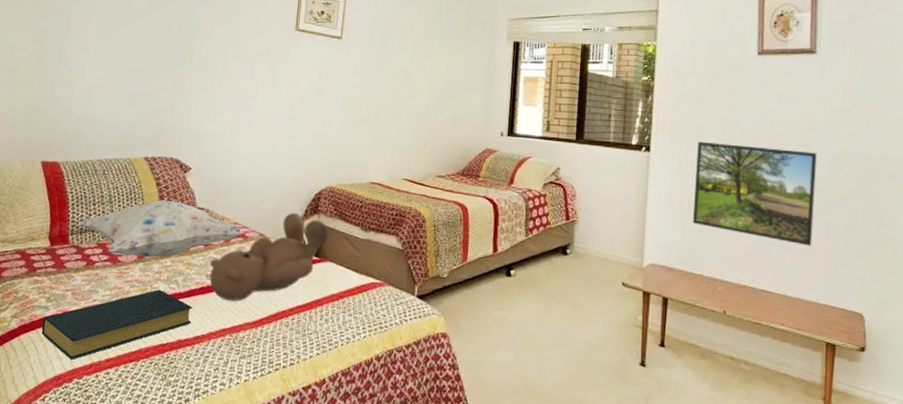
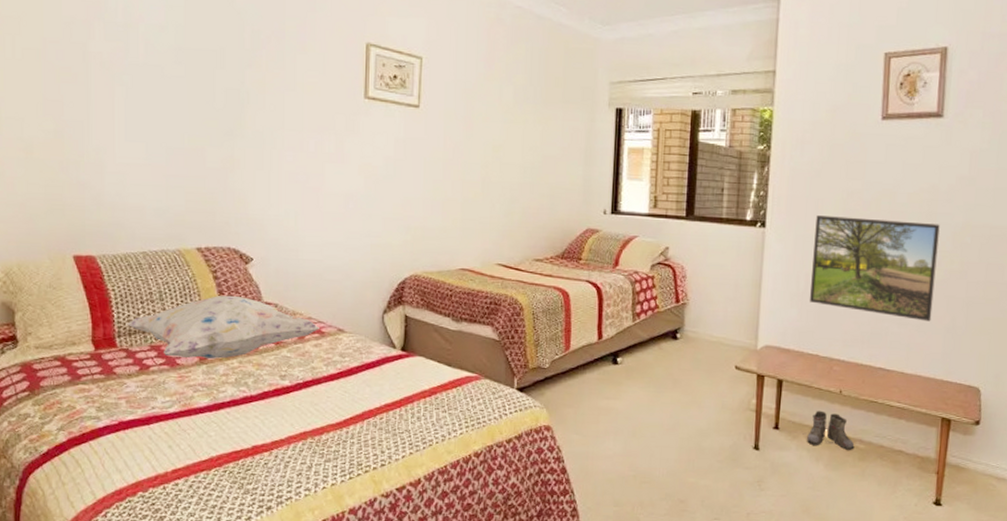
hardback book: present [41,289,193,360] -> none [94,392,268,472]
teddy bear: present [209,212,330,301] -> none [283,304,417,402]
boots: none [688,329,740,371] -> present [802,410,855,450]

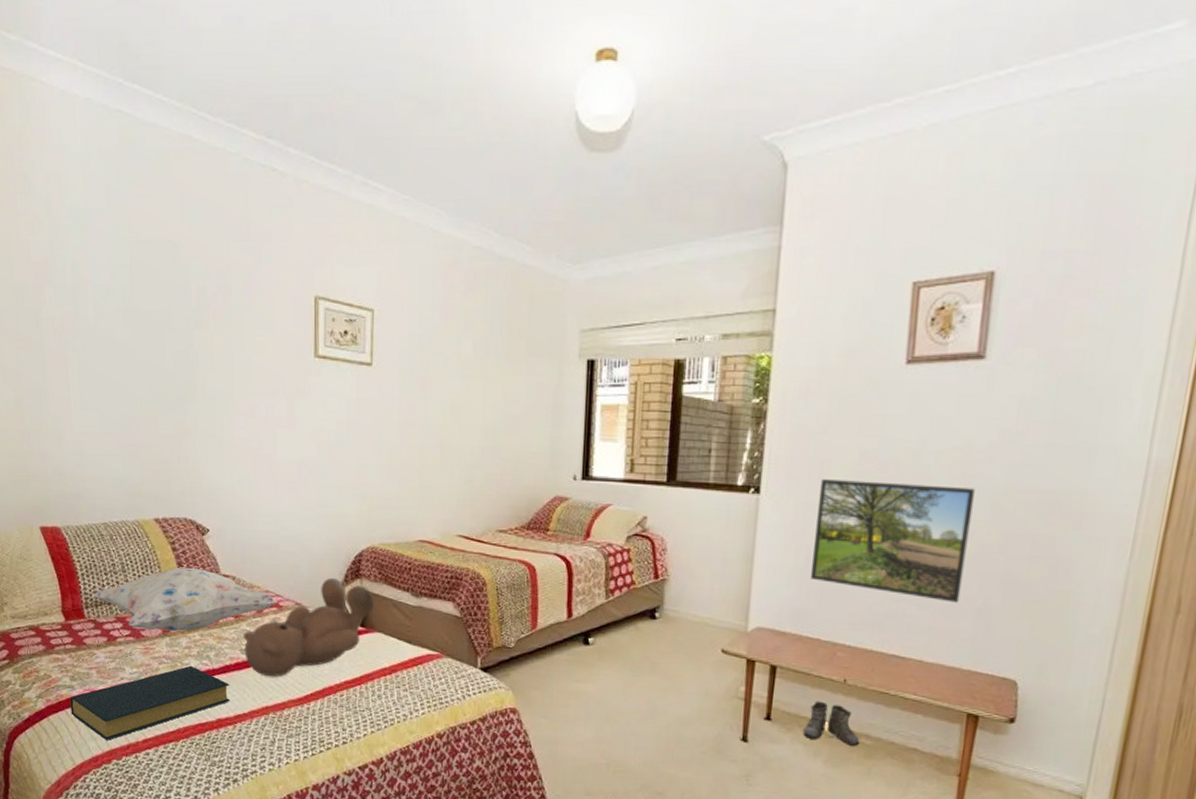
hardback book: none [94,392,268,472] -> present [70,665,231,740]
teddy bear: none [283,304,417,402] -> present [242,577,375,677]

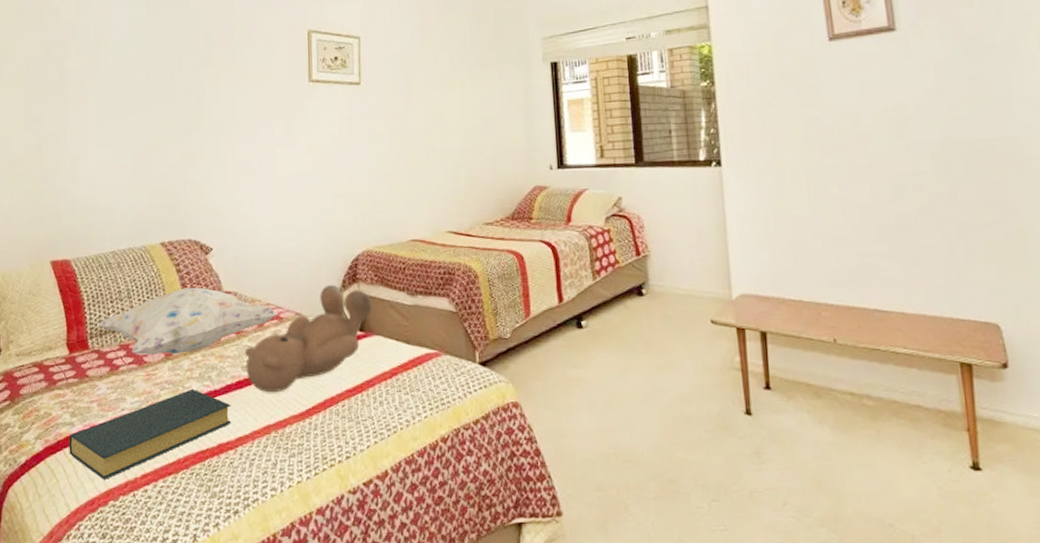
boots: present [798,701,860,746] -> none [799,364,862,409]
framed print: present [811,479,975,603] -> none [775,143,925,252]

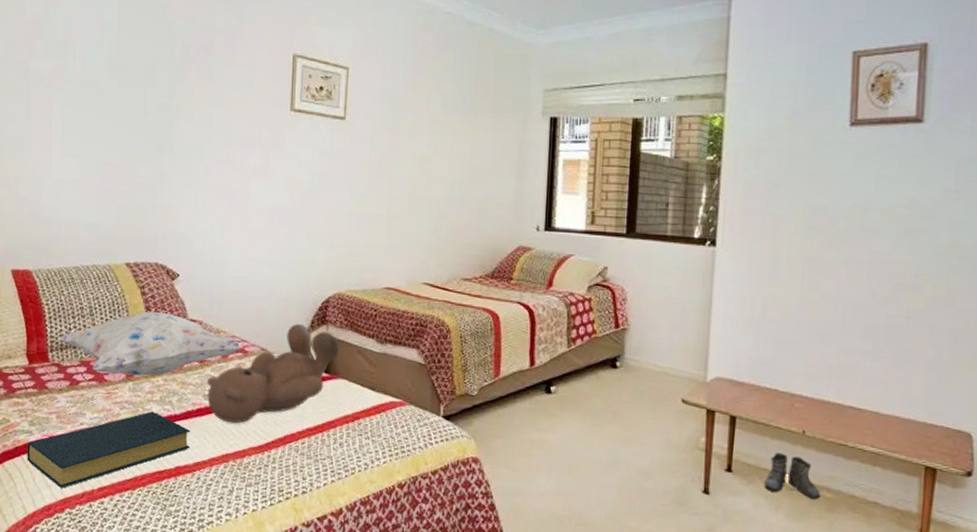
boots: none [799,364,862,409] -> present [759,452,821,499]

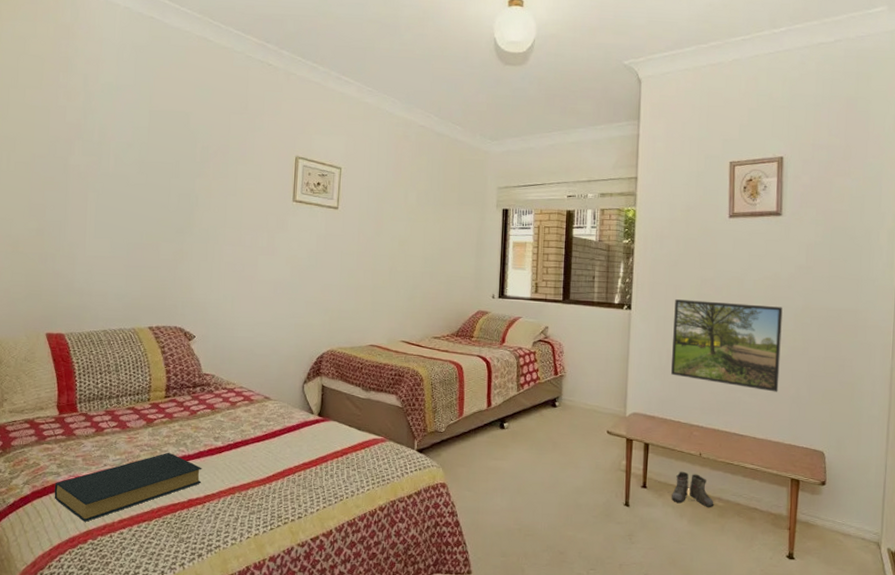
decorative pillow: present [58,311,244,377] -> none [86,367,250,423]
teddy bear: present [206,323,340,424] -> none [217,375,332,461]
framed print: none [767,233,921,355] -> present [671,299,783,392]

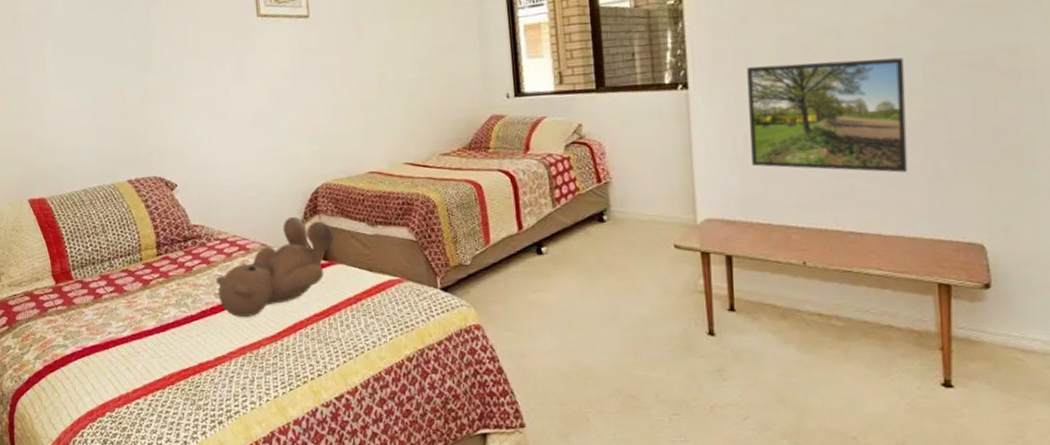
hardback book: present [54,452,202,522] -> none [64,314,210,394]
teddy bear: none [217,375,332,461] -> present [215,216,335,318]
boots: present [667,471,714,507] -> none [764,286,831,329]

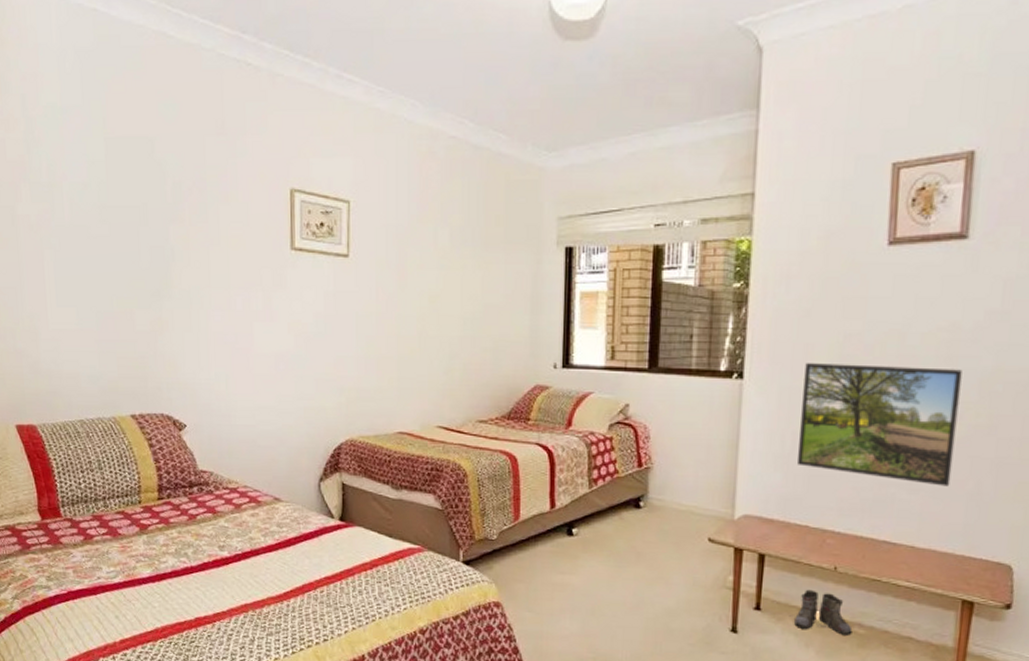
teddy bear: present [215,216,335,318] -> none [221,471,355,574]
boots: none [764,286,831,329] -> present [789,589,853,635]

